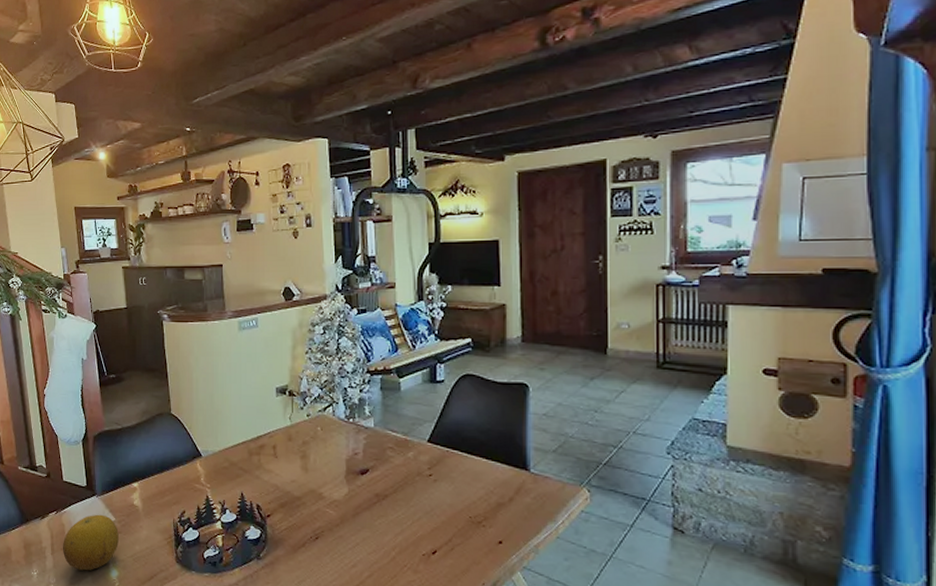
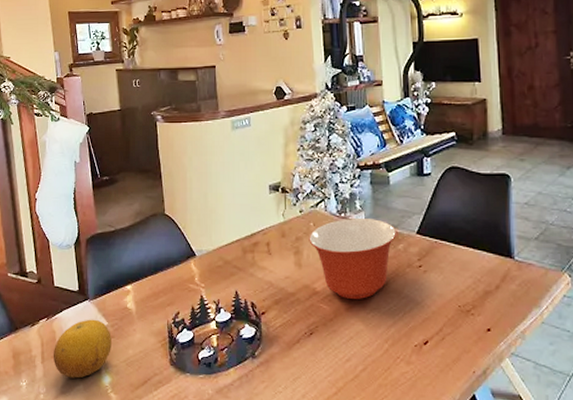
mixing bowl: none [316,424,407,507] -> present [309,218,397,300]

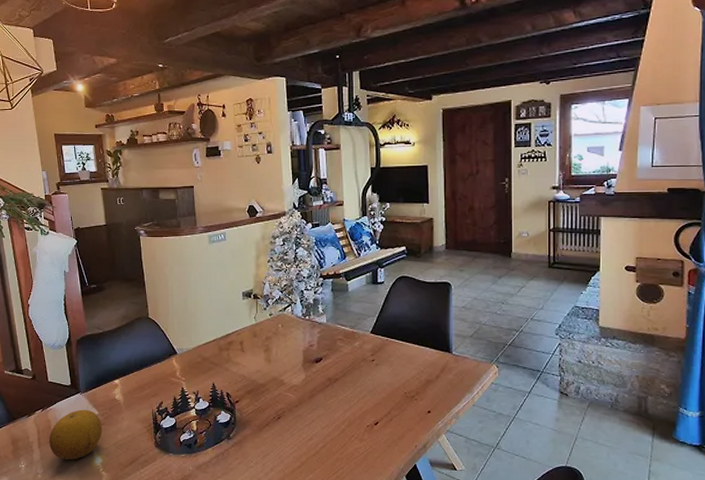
mixing bowl: present [309,218,397,300] -> none [277,321,354,389]

